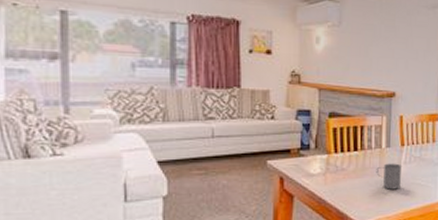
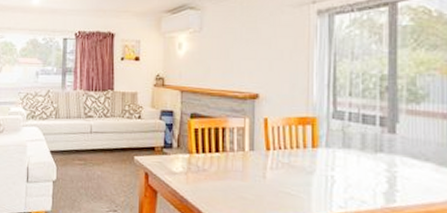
mug: present [376,163,403,190] -> none [239,167,268,196]

